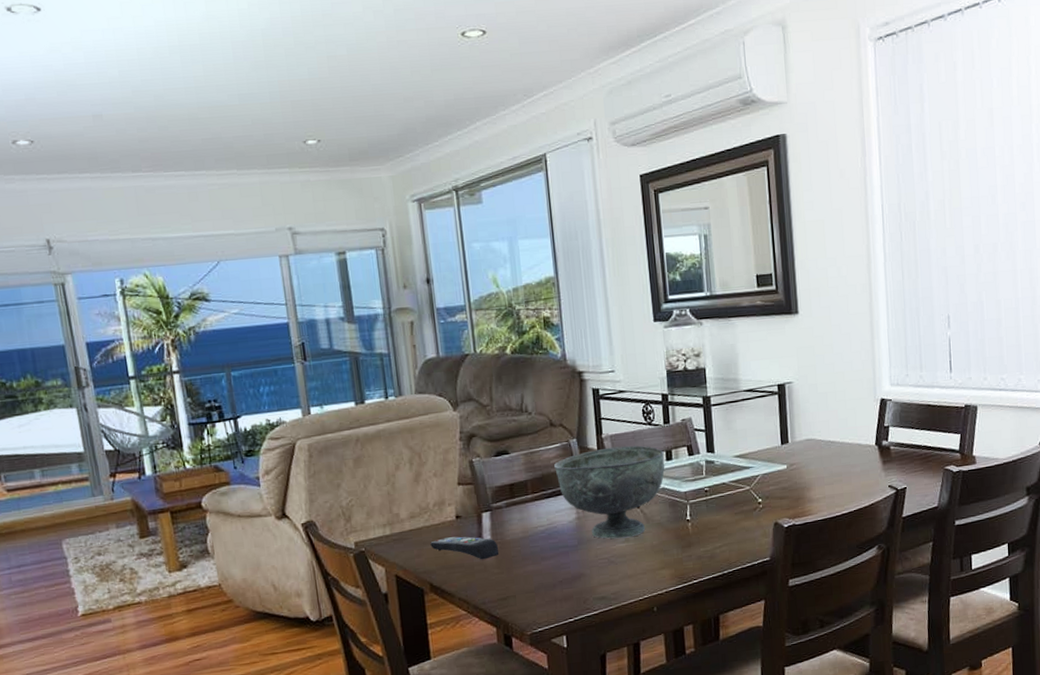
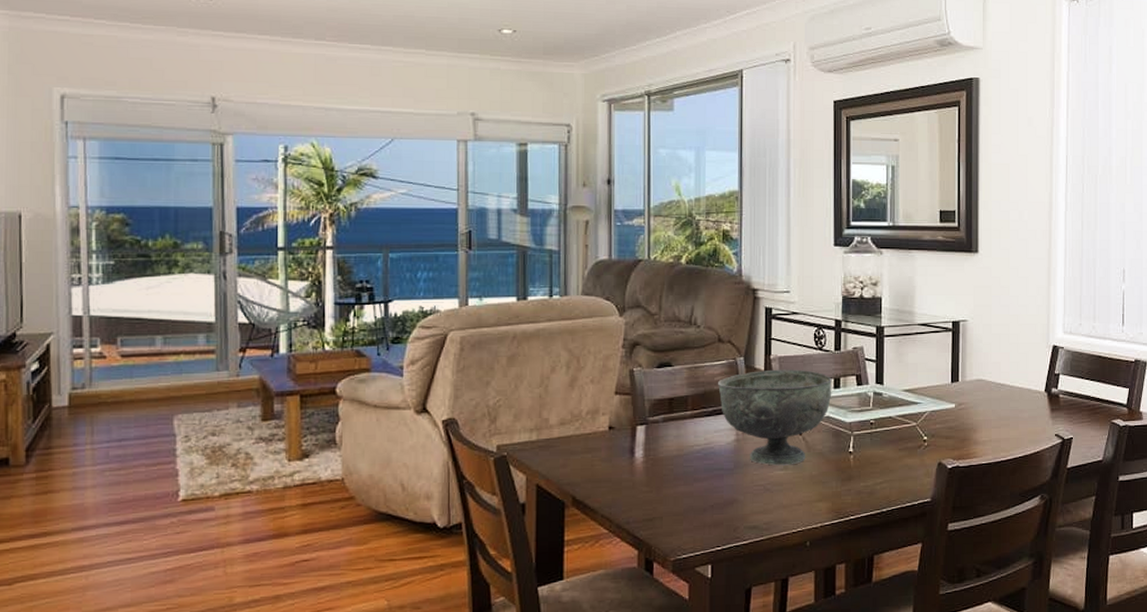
remote control: present [430,536,499,560] -> none [578,449,651,476]

